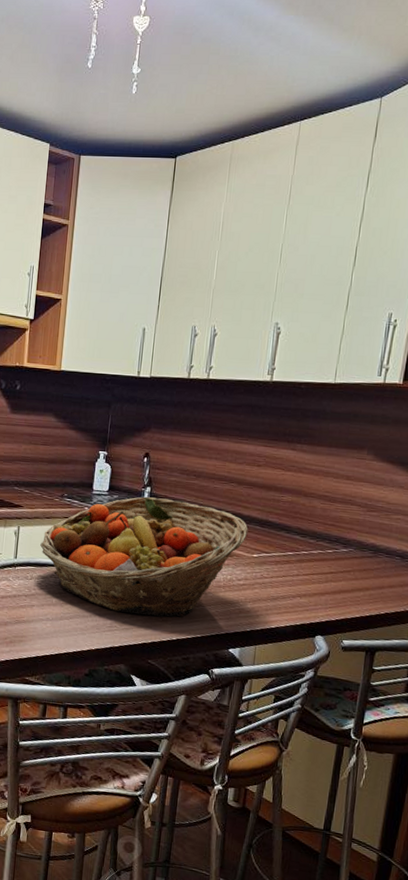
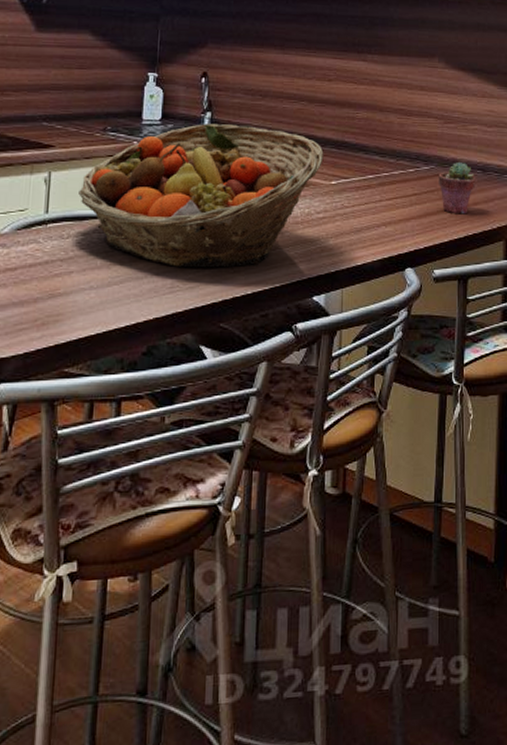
potted succulent: none [355,547,394,594] -> present [438,161,476,213]

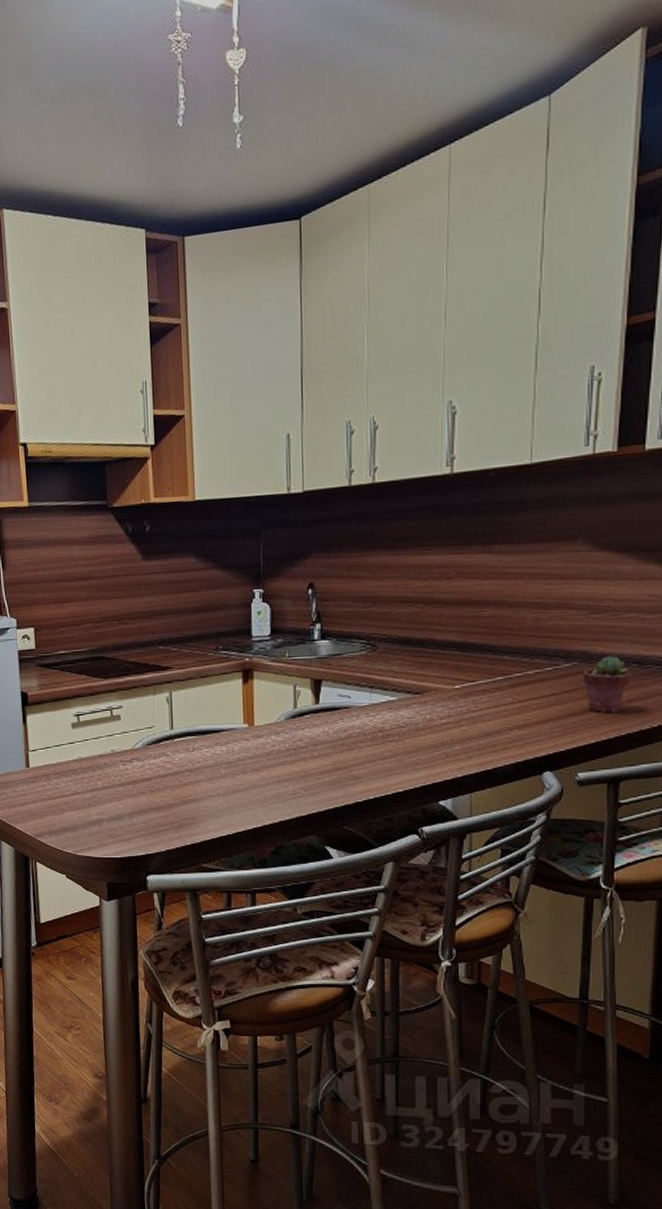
fruit basket: present [79,124,324,268] -> none [198,634,445,776]

